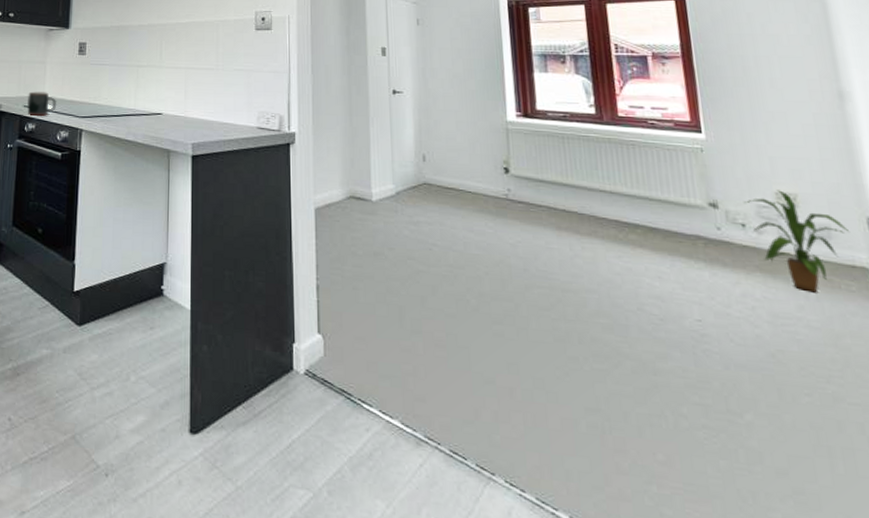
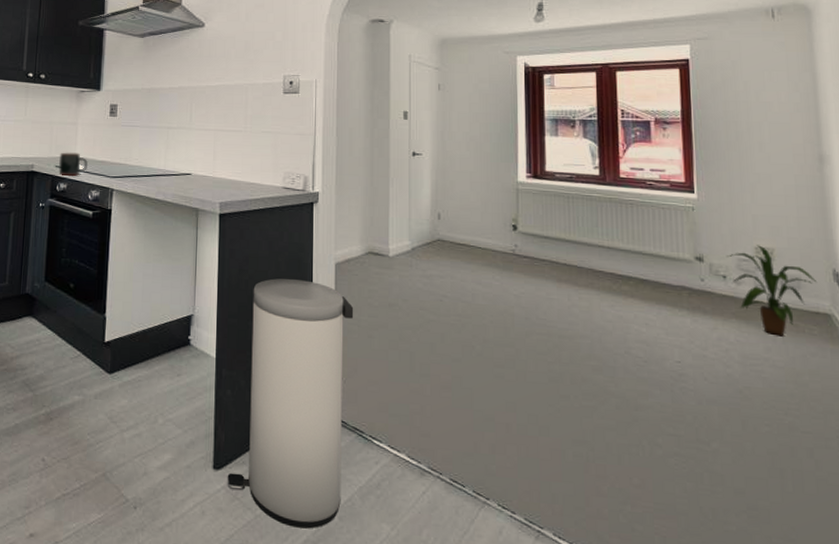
pedal bin: none [205,224,337,504] -> present [227,278,354,529]

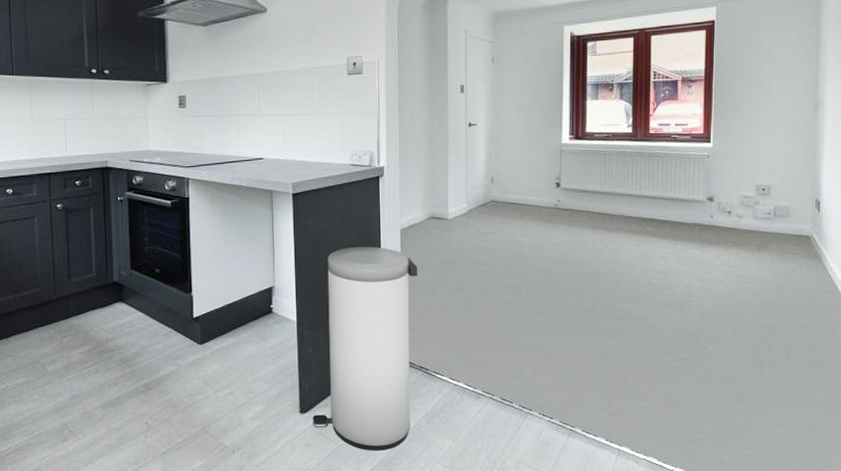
mug: present [58,152,89,177] -> none [132,146,162,170]
house plant: present [726,245,816,337] -> none [732,183,802,257]

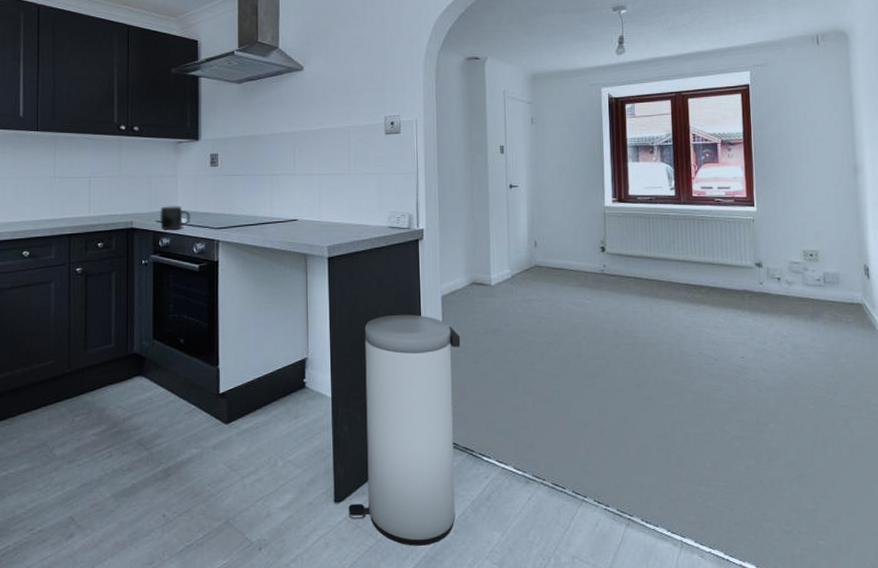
mug: none [132,146,162,170] -> present [159,206,191,231]

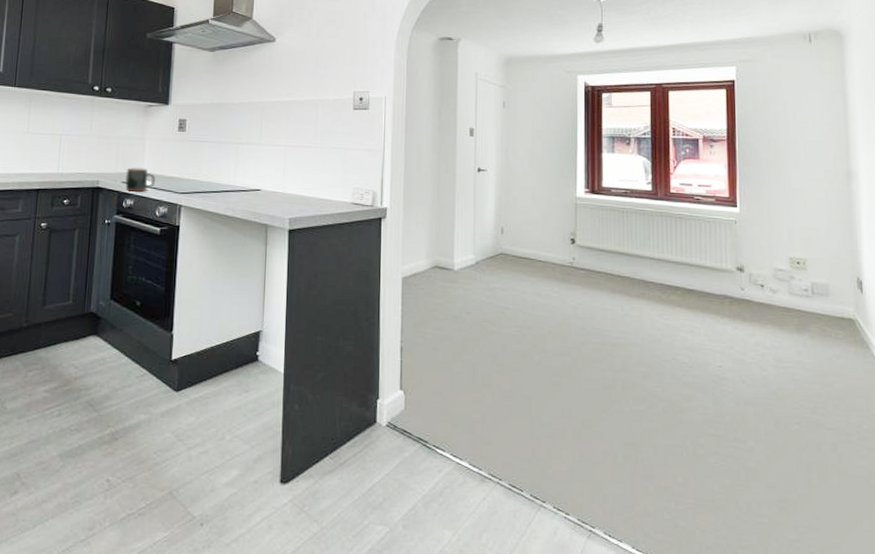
pedal bin: present [348,314,461,546] -> none [294,293,420,538]

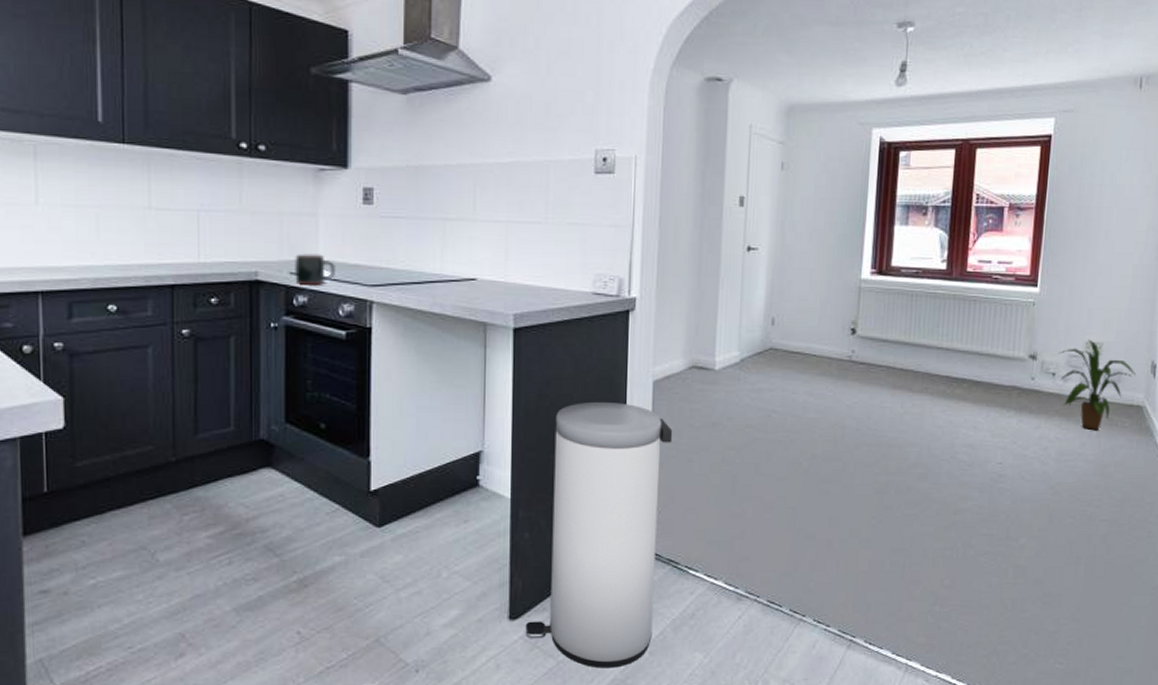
pedal bin: none [294,293,420,538] -> present [525,401,673,668]
house plant: none [764,255,842,341] -> present [1058,340,1135,431]

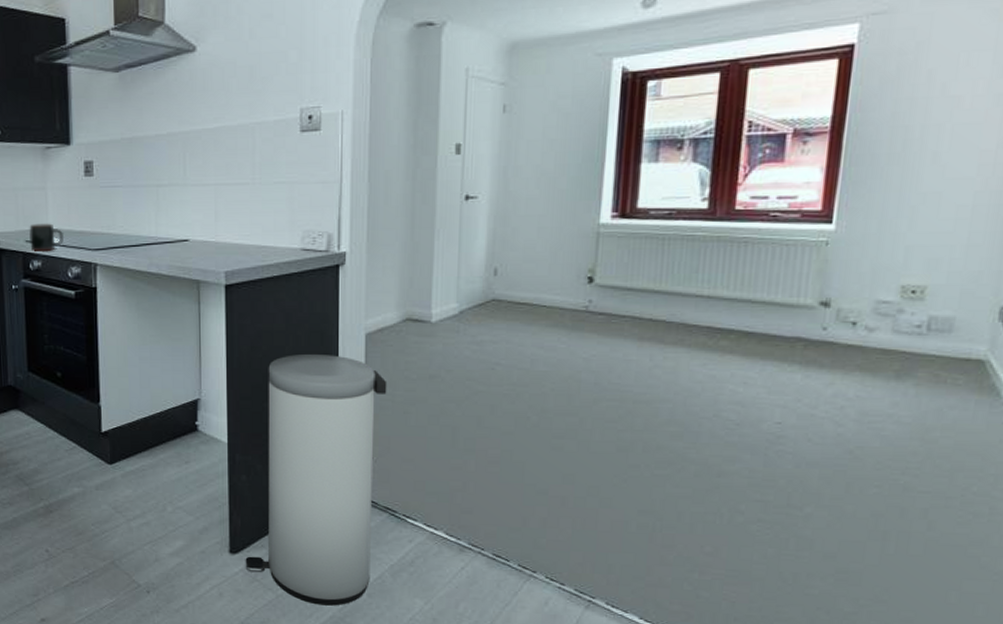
house plant: present [1058,340,1135,431] -> none [861,283,975,389]

